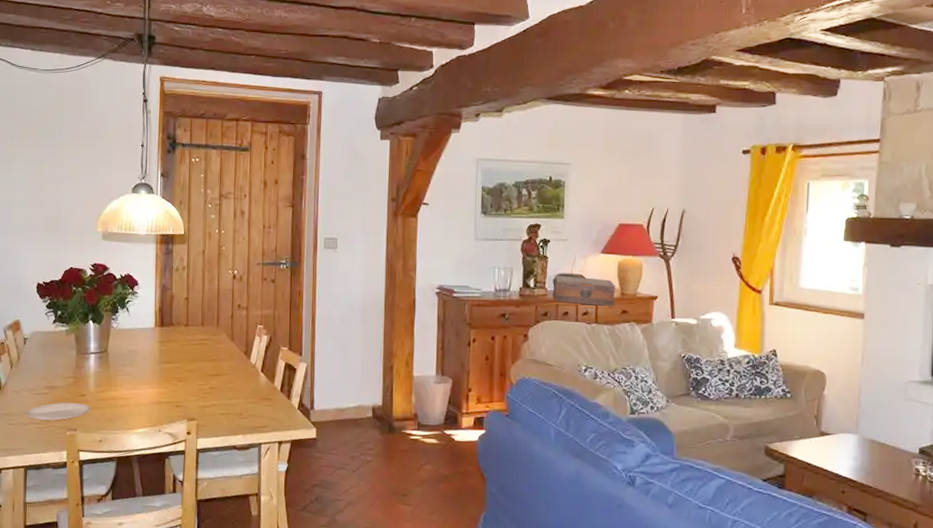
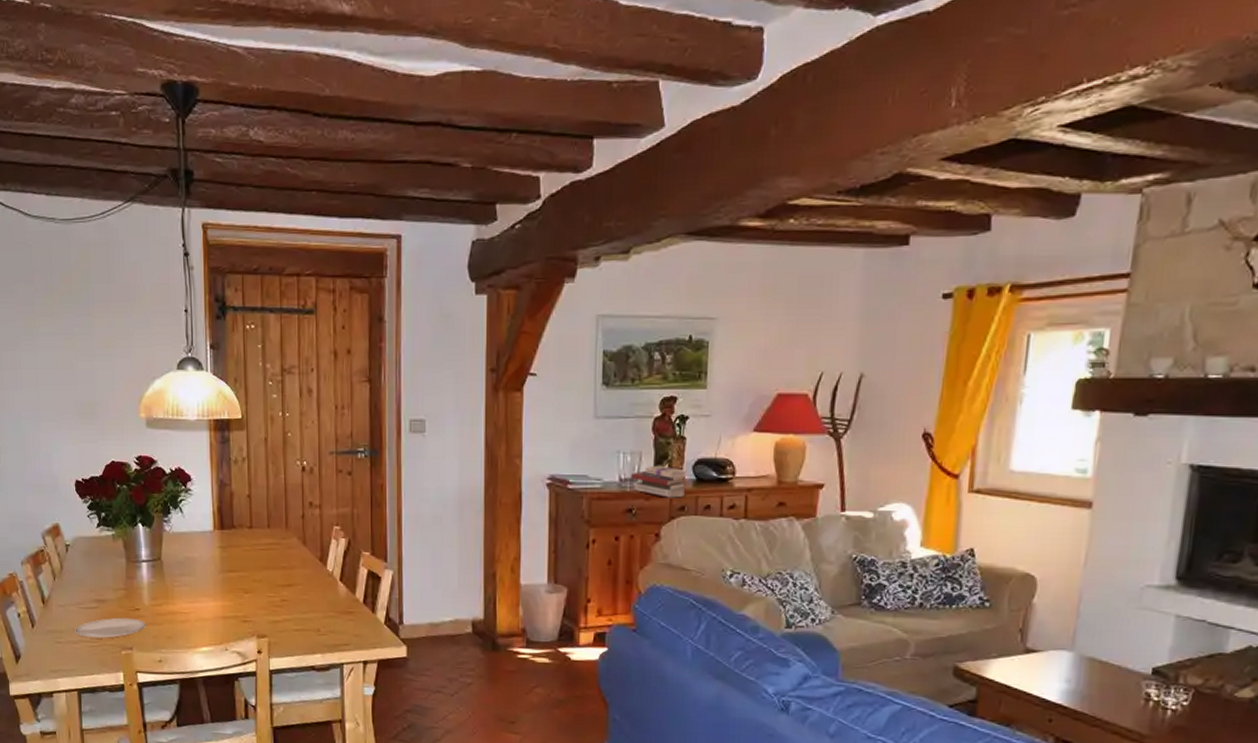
books: none [504,278,549,307] -> present [631,465,687,499]
decorative box: present [552,275,615,307] -> none [691,460,771,499]

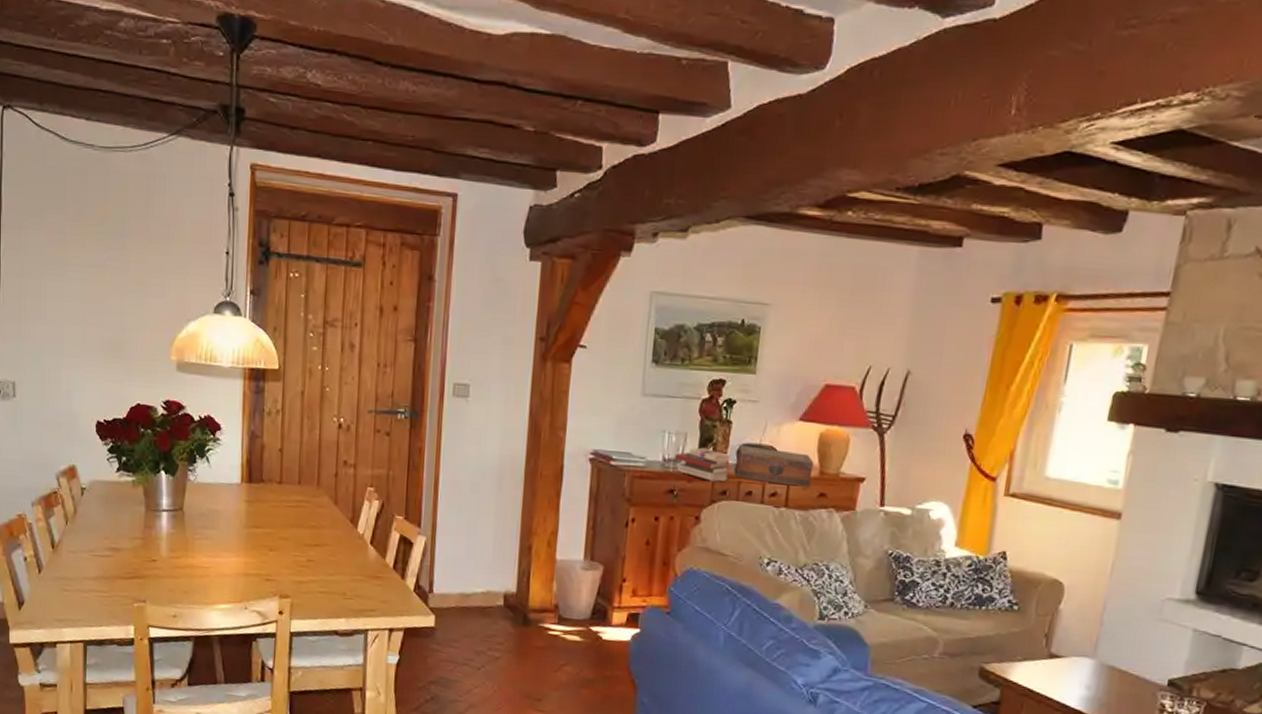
plate: present [75,617,146,639] -> none [85,568,162,590]
decorative box: none [691,460,771,499] -> present [734,445,814,489]

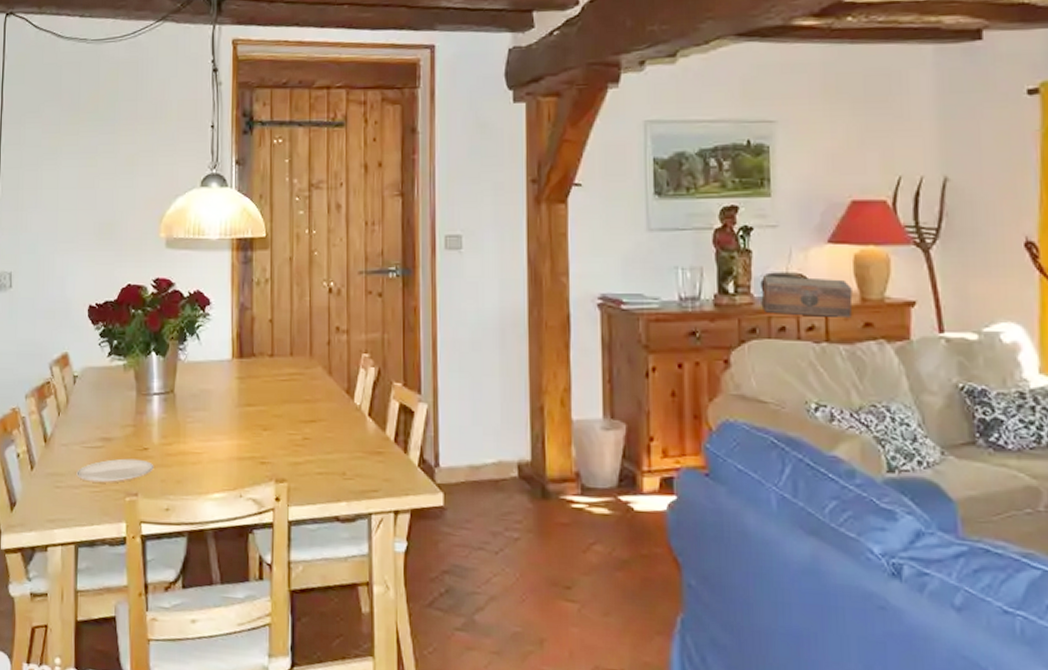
plate: none [85,568,162,590] -> present [76,458,154,483]
books: present [675,447,731,483] -> none [692,281,756,321]

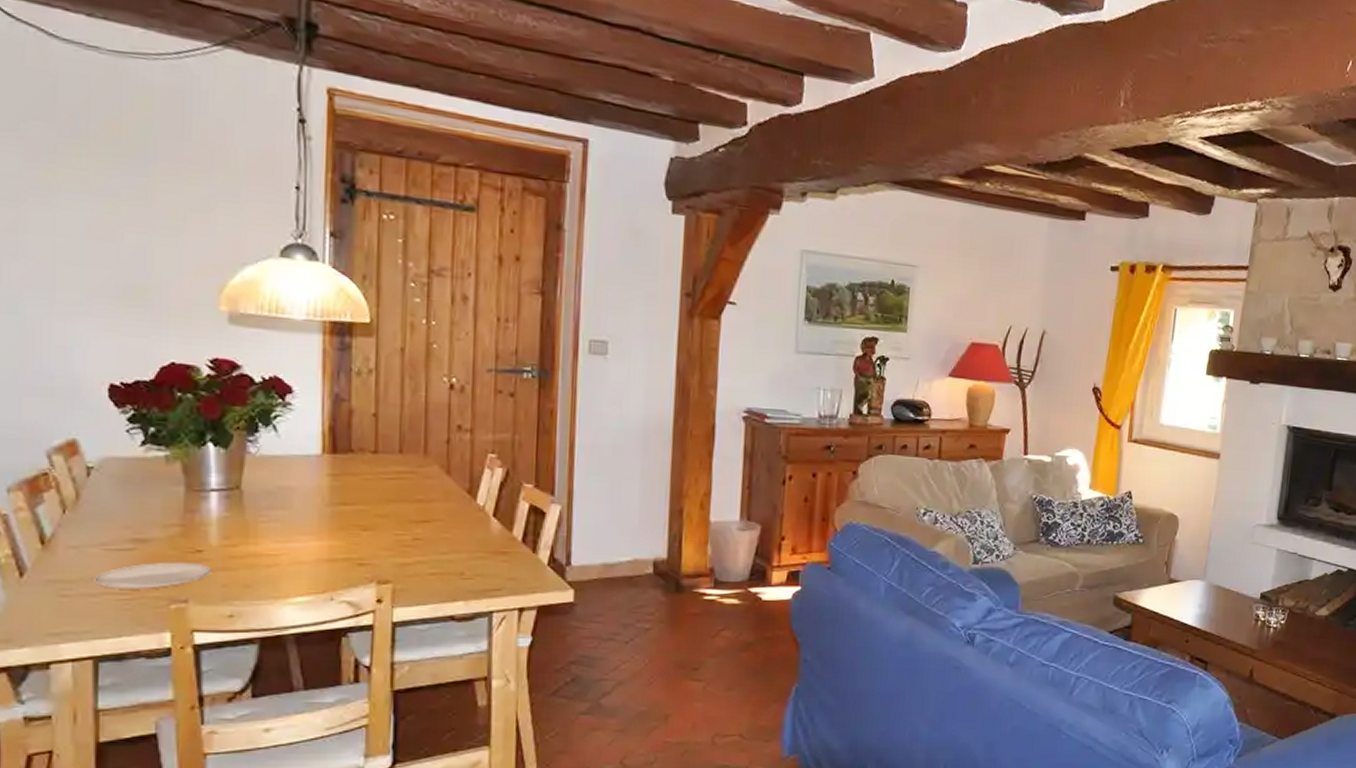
decorative box: present [761,275,853,319] -> none [889,400,964,441]

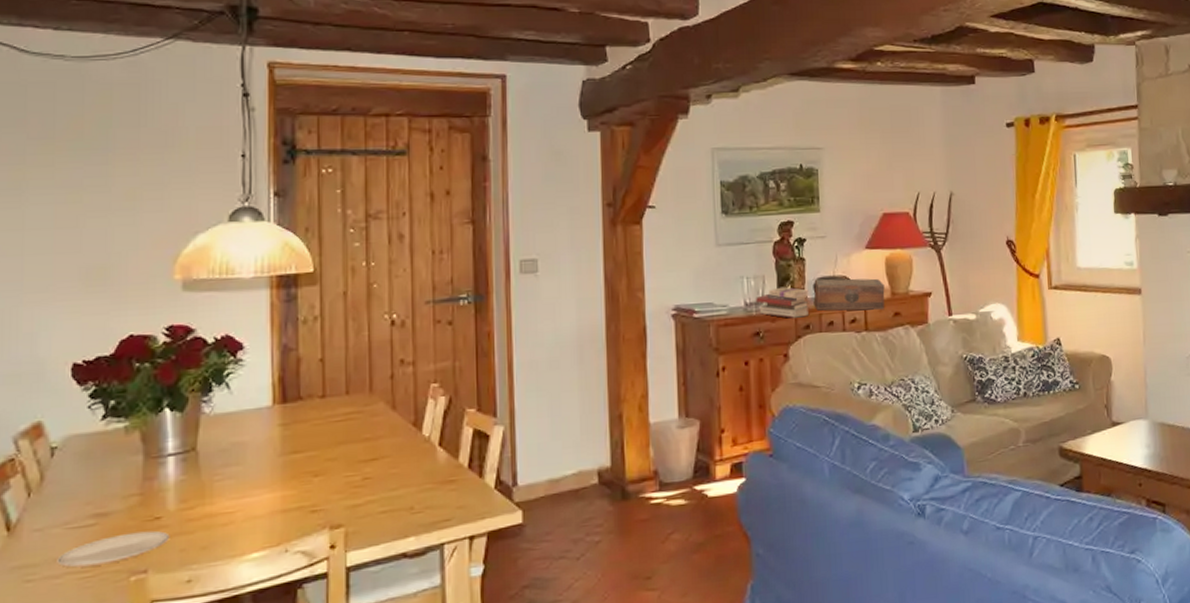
books: none [831,403,886,438] -> present [756,286,809,320]
decorative box: none [889,400,964,441] -> present [813,278,885,311]

